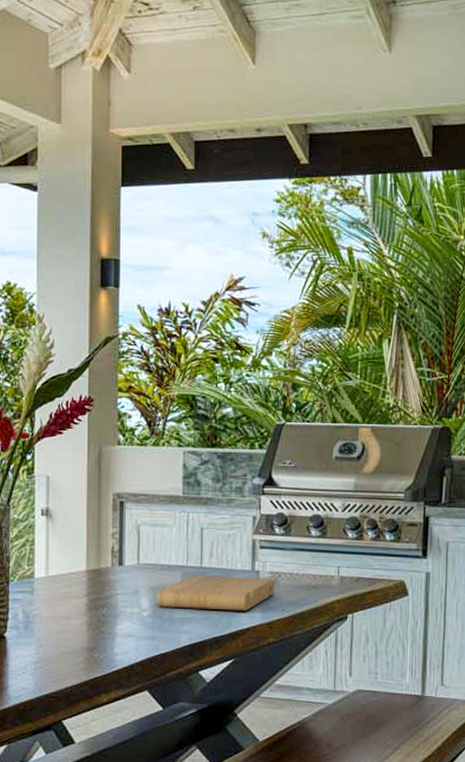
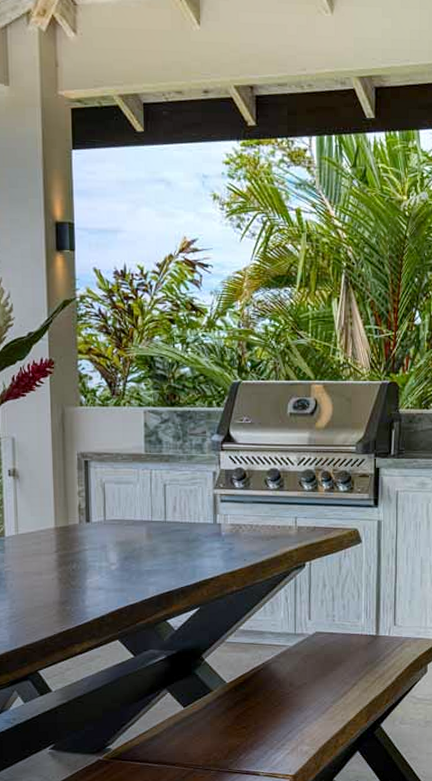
cutting board: present [156,576,276,611] -> none [123,529,237,562]

